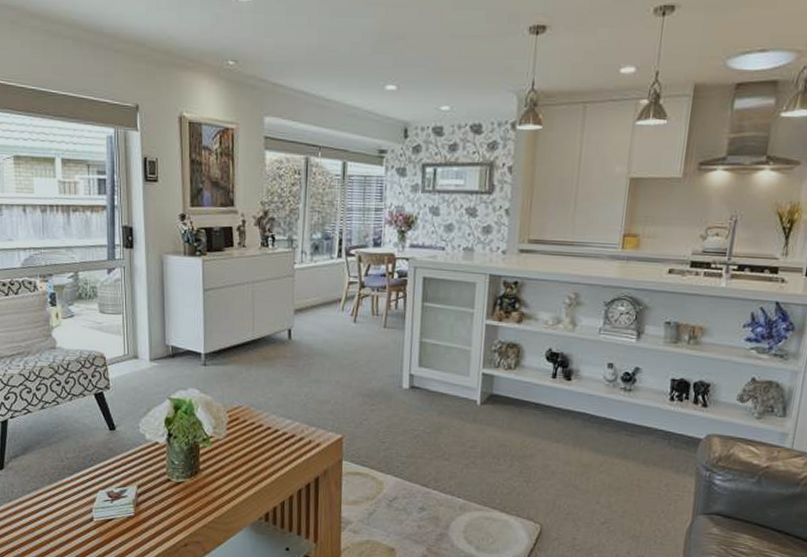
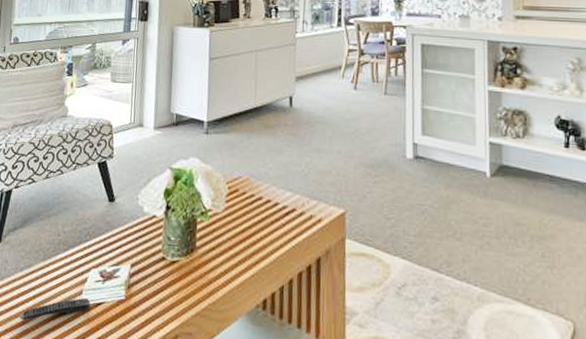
remote control: none [33,515,102,536] -> present [19,297,91,321]

